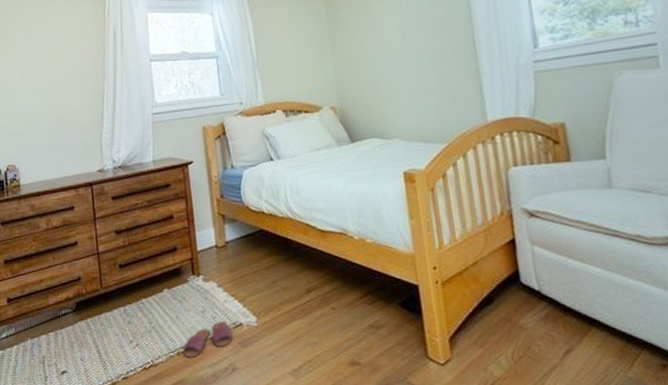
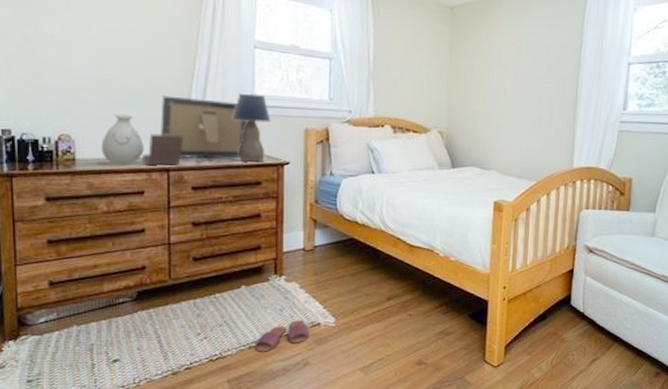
vase: none [38,139,71,186] -> present [101,114,144,165]
jewelry box: none [70,150,102,183] -> present [142,133,184,166]
picture frame: none [81,113,153,171] -> present [161,95,249,159]
table lamp: none [139,101,173,168] -> present [232,92,271,163]

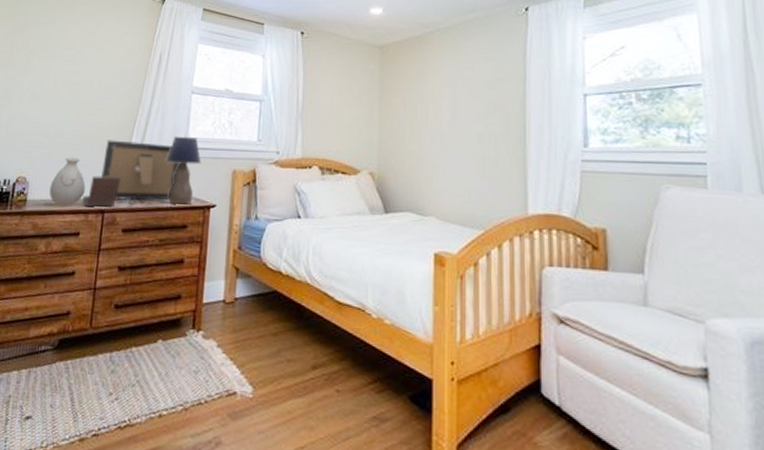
slippers: present [256,320,309,352] -> none [166,386,224,424]

